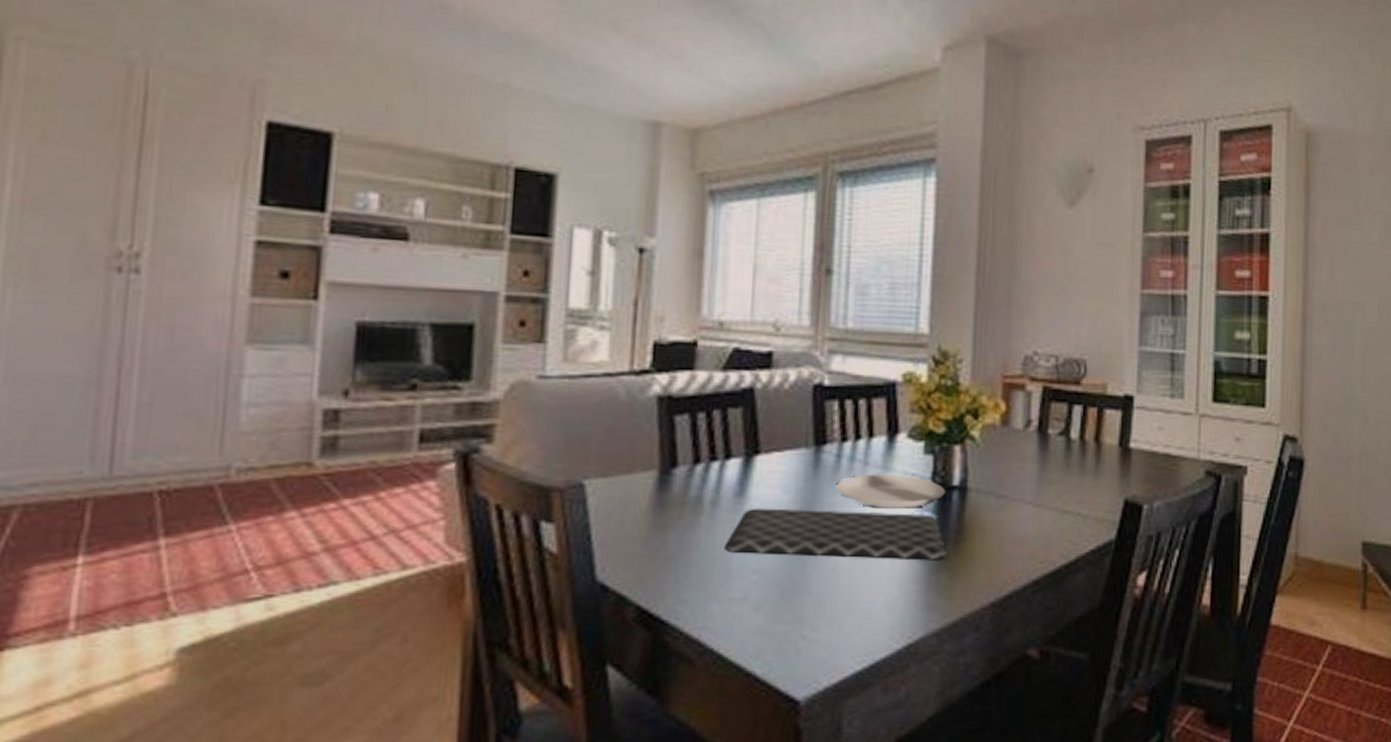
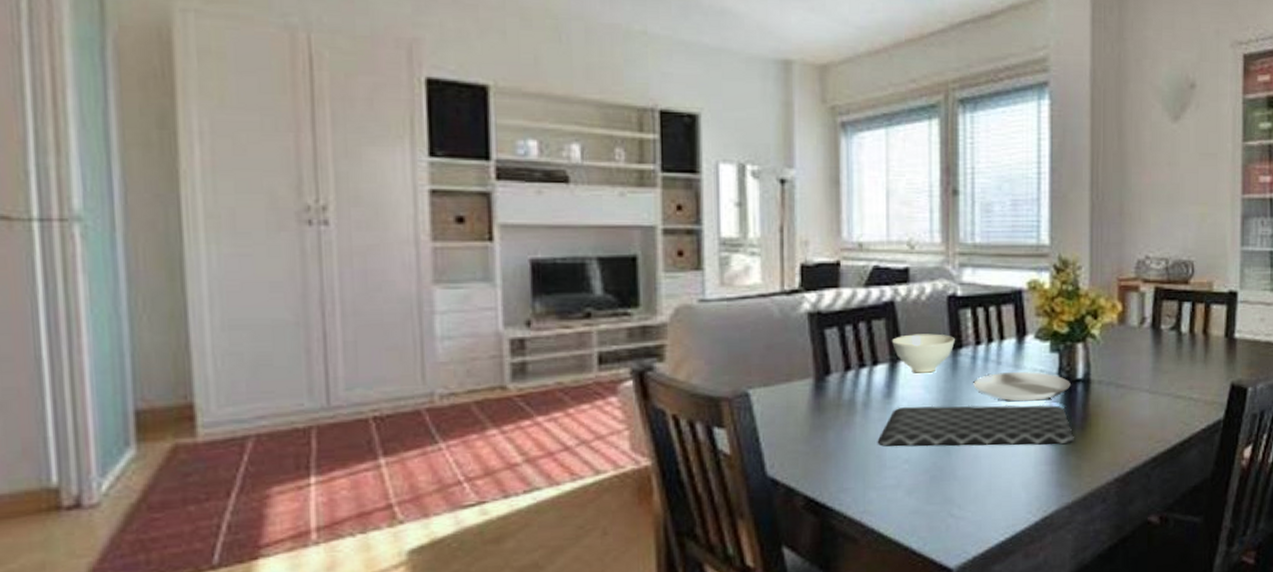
bowl: none [747,426,819,471] -> present [891,333,955,373]

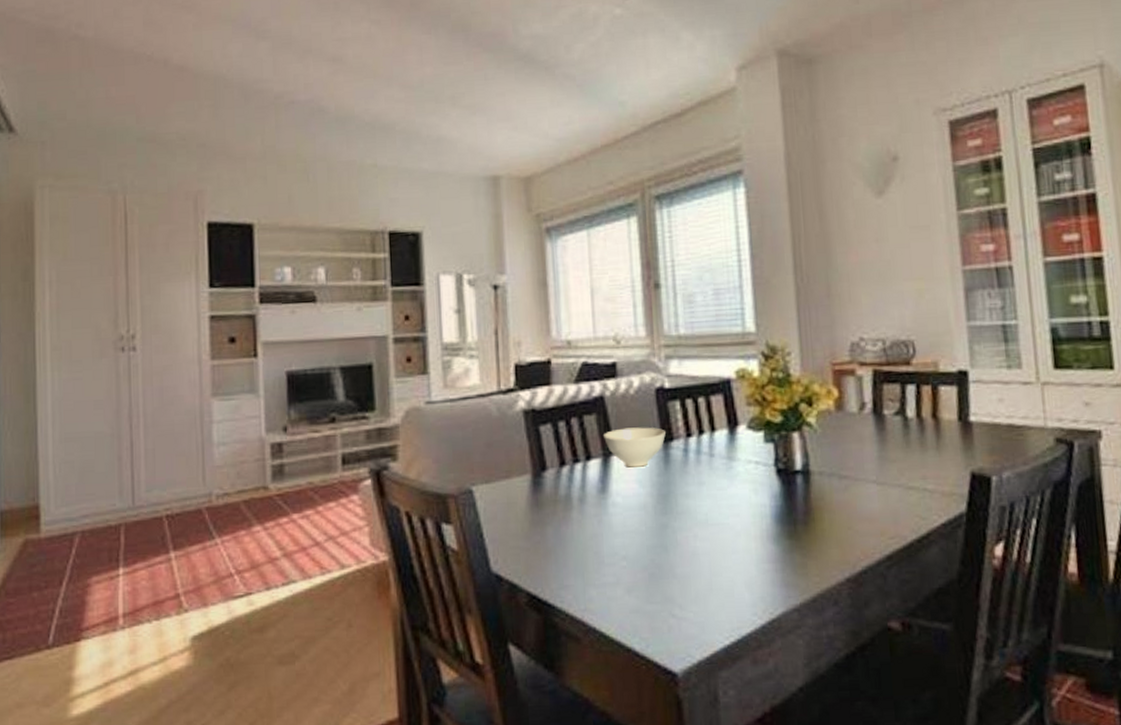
placemat: present [880,404,1075,447] -> none [597,498,798,543]
plate: present [973,372,1071,402] -> none [687,464,789,495]

